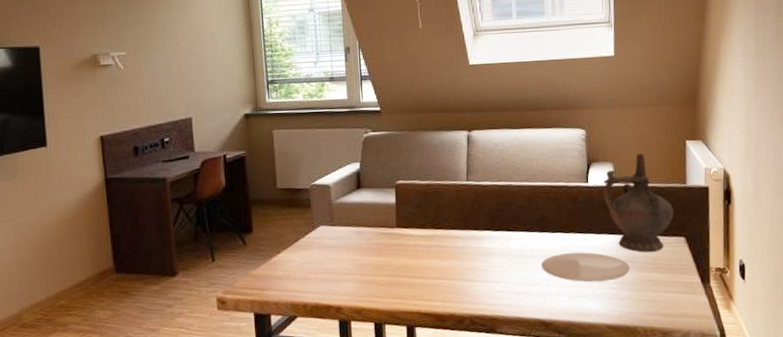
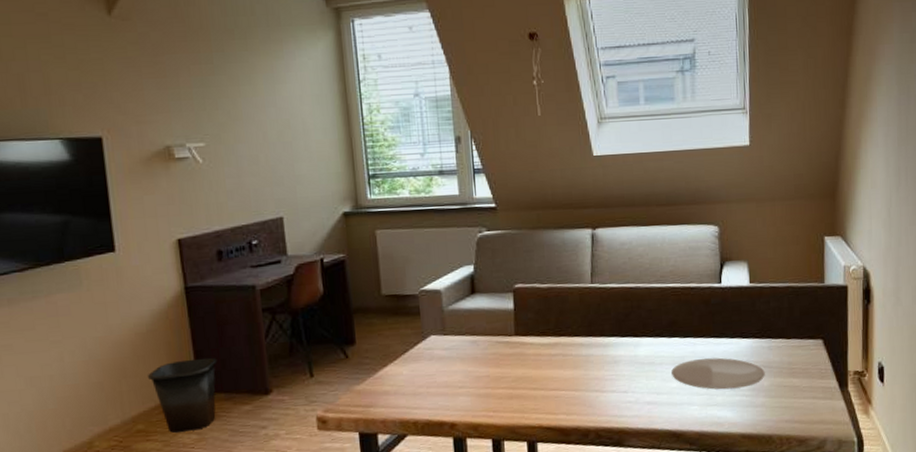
waste bin: none [71,241,131,309] -> present [148,357,218,433]
ceremonial vessel: present [603,153,674,252] -> none [737,251,811,357]

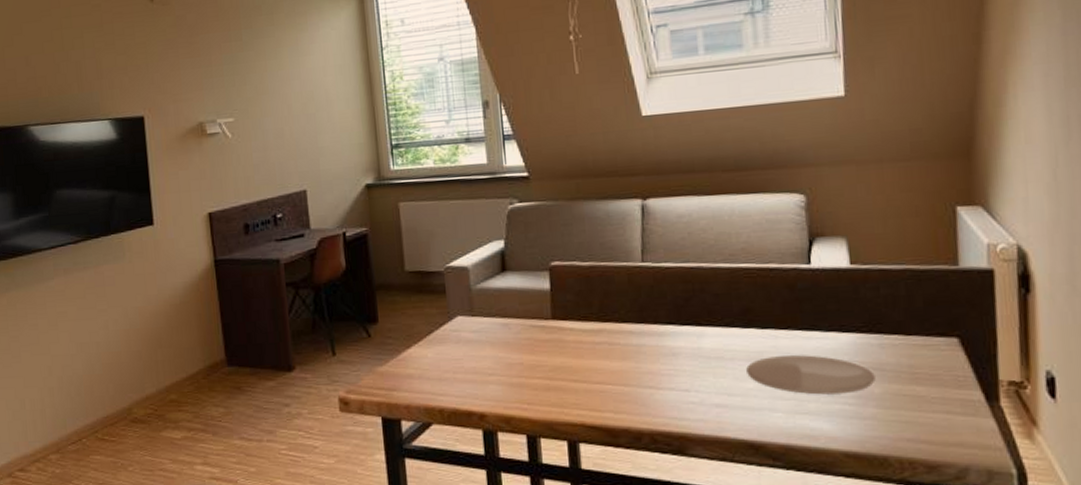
waste bin: present [148,357,218,433] -> none [180,330,244,405]

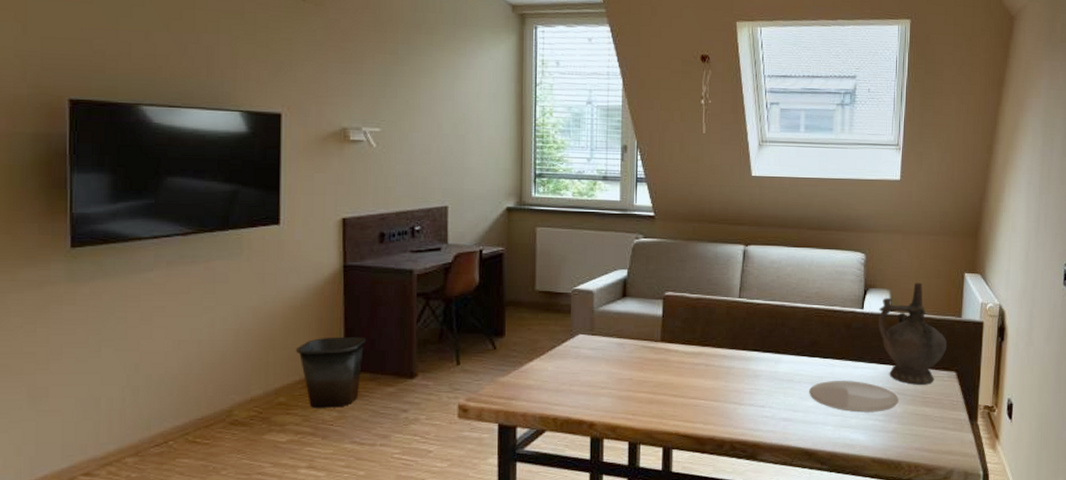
waste bin: none [180,330,244,405] -> present [296,336,367,408]
ceremonial vessel: none [832,224,941,357] -> present [878,282,947,385]

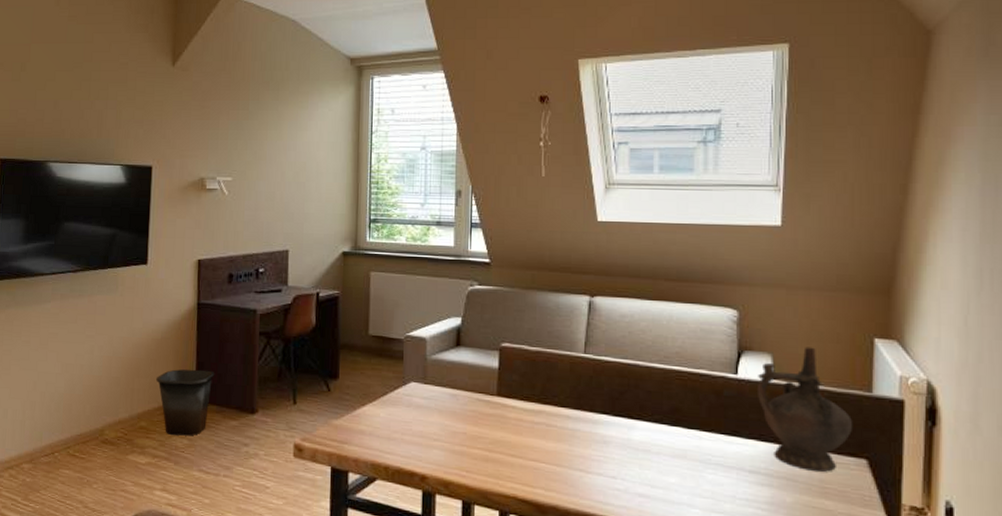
plate: present [809,381,899,413] -> none [670,455,788,499]

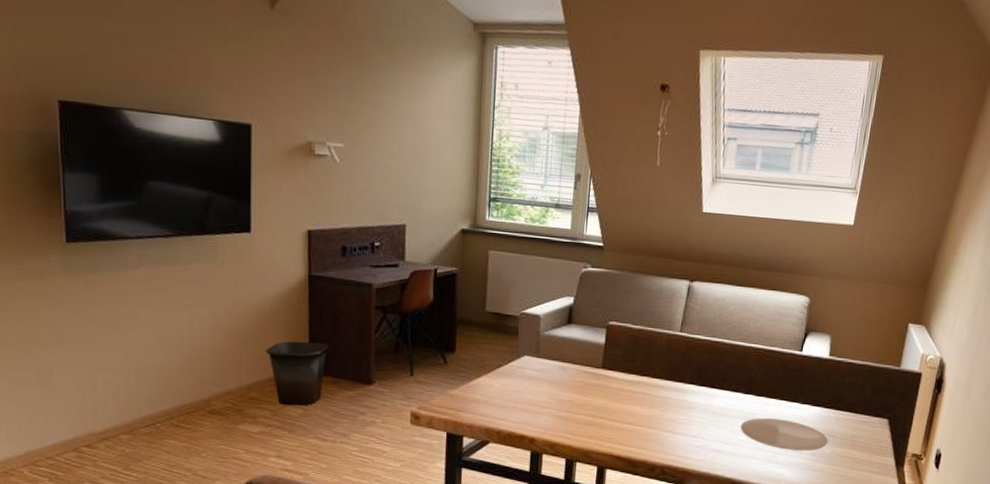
plate: none [670,455,788,499] -> present [741,418,828,451]
ceremonial vessel: present [756,347,853,472] -> none [815,329,883,429]

